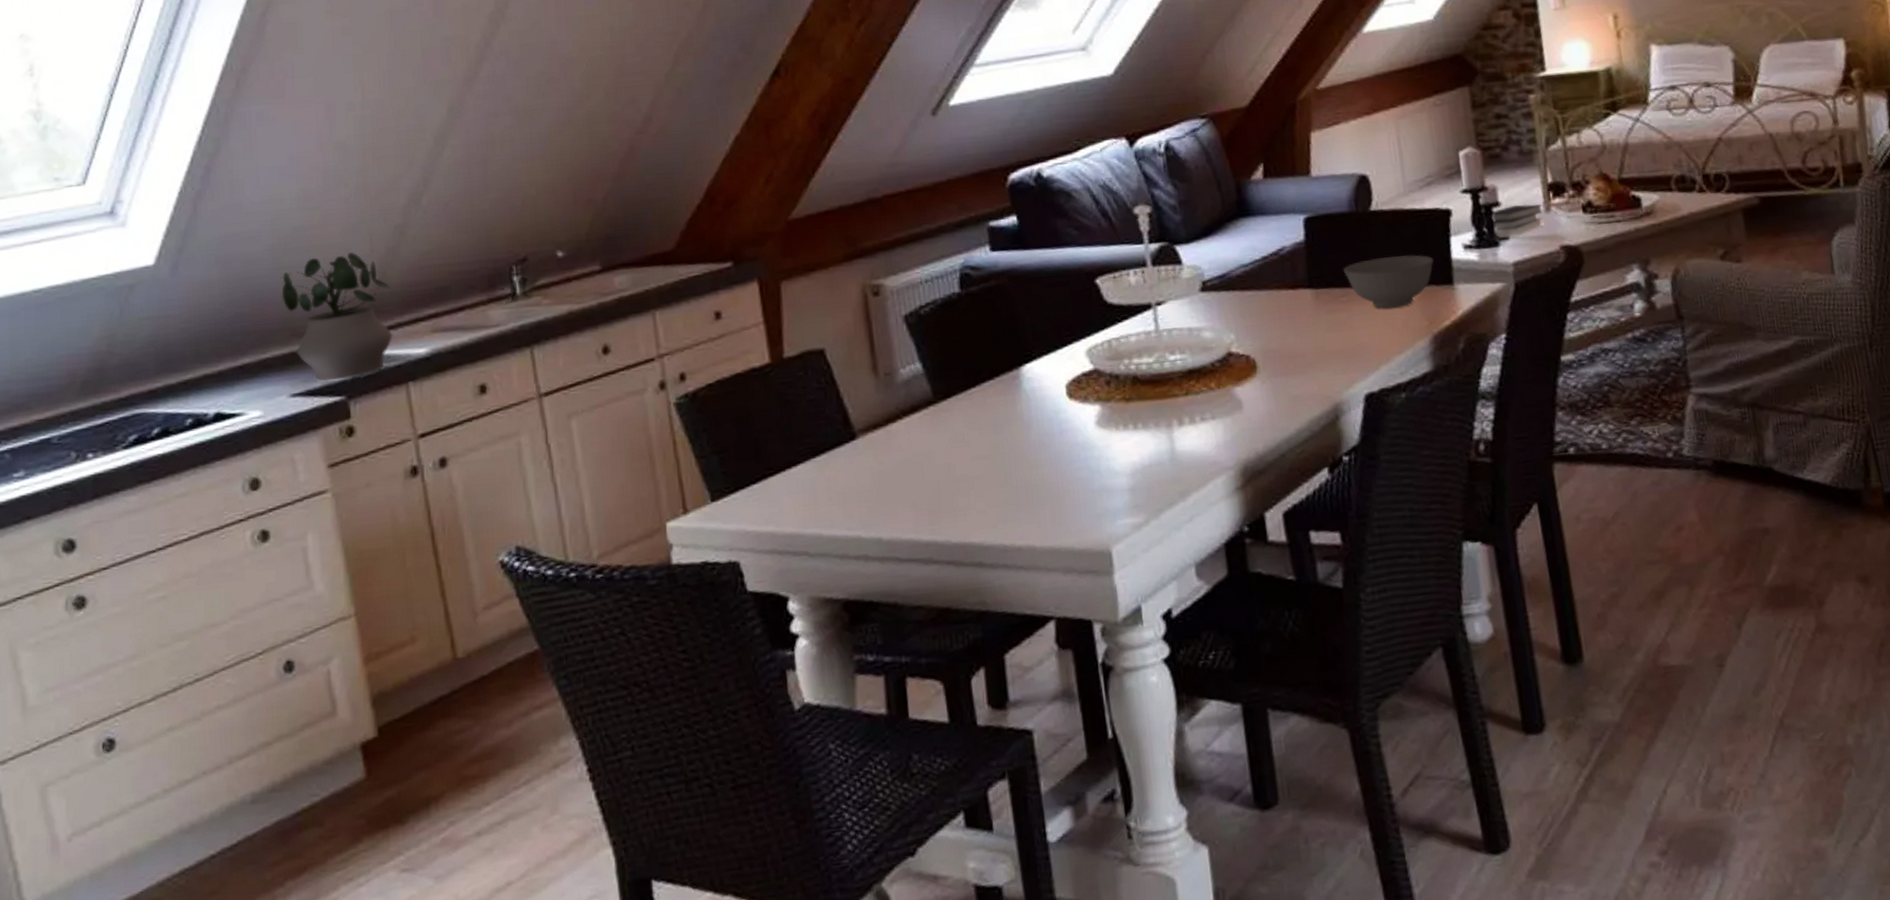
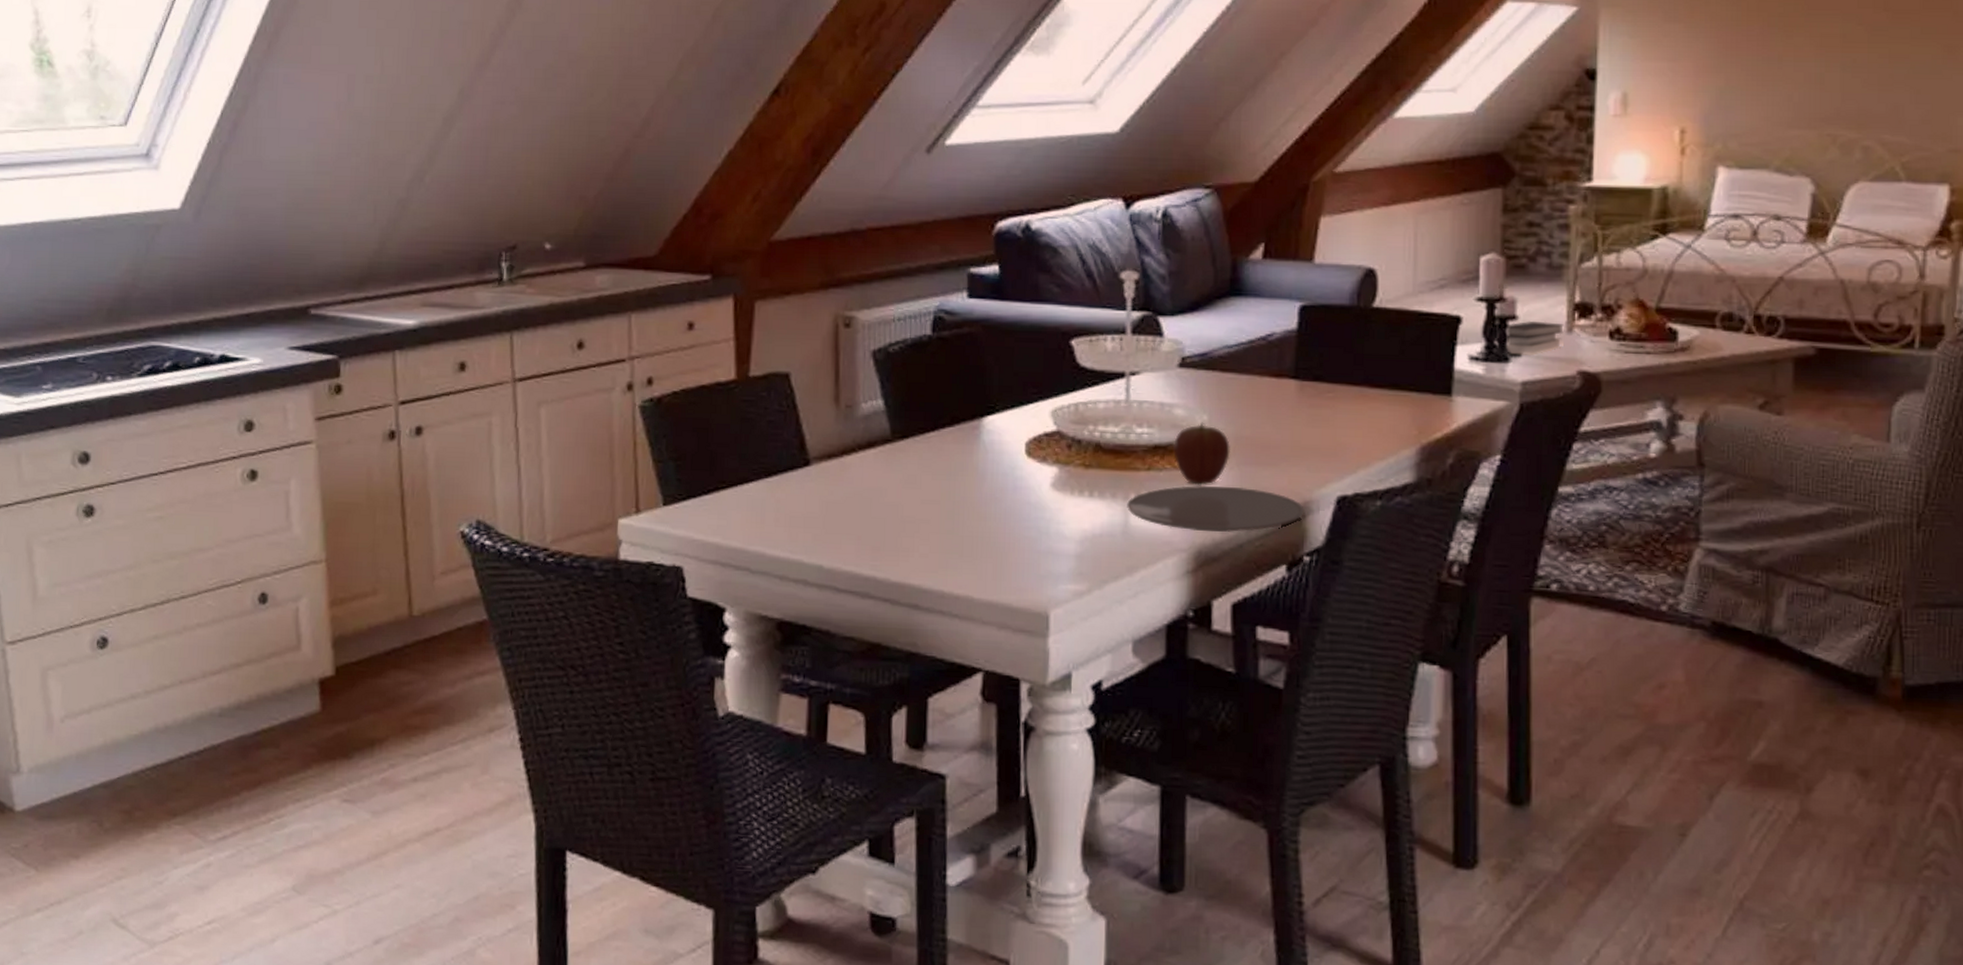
potted plant: present [281,252,393,382] -> none [289,220,388,340]
plate: none [1171,398,1337,448] -> present [1127,485,1304,532]
fruit: none [1205,341,1261,403] -> present [1172,422,1230,485]
bowl: present [1344,254,1434,309] -> none [1334,356,1434,412]

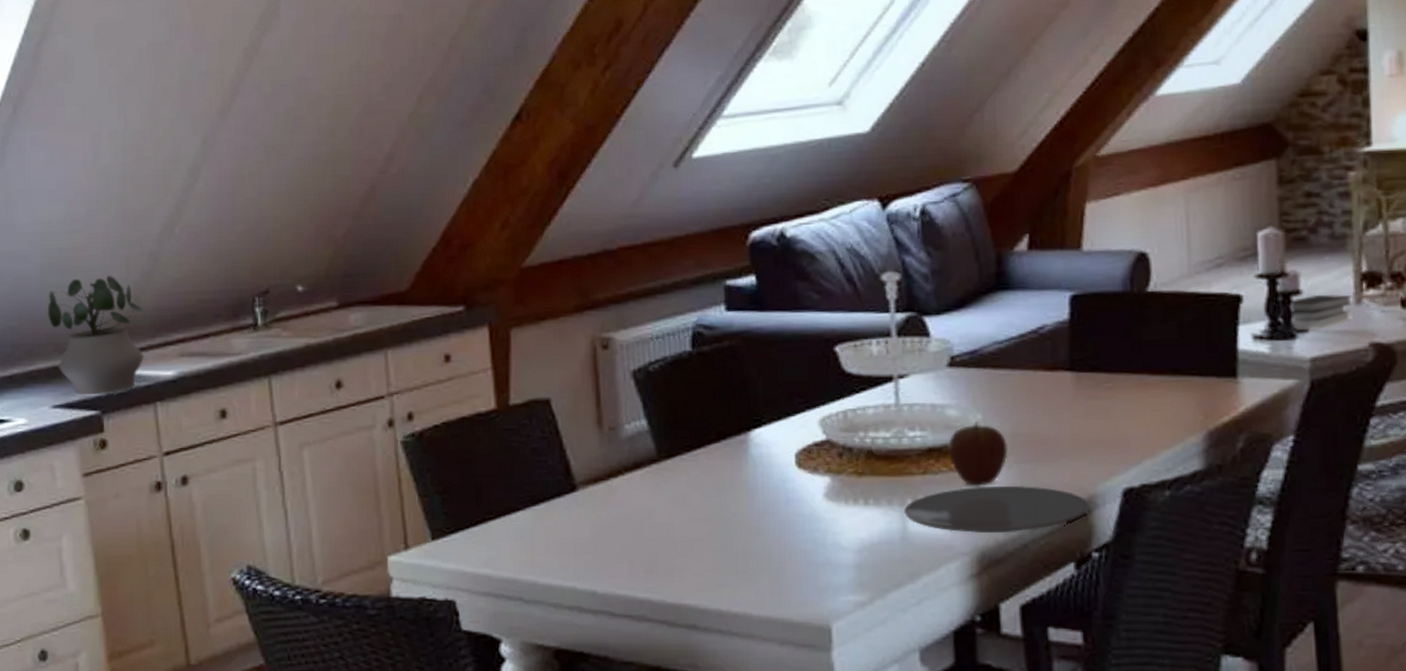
potted plant: none [289,220,388,340] -> present [47,276,144,396]

